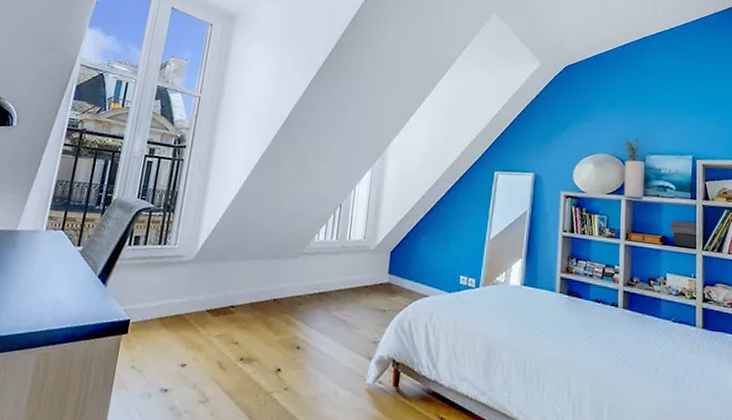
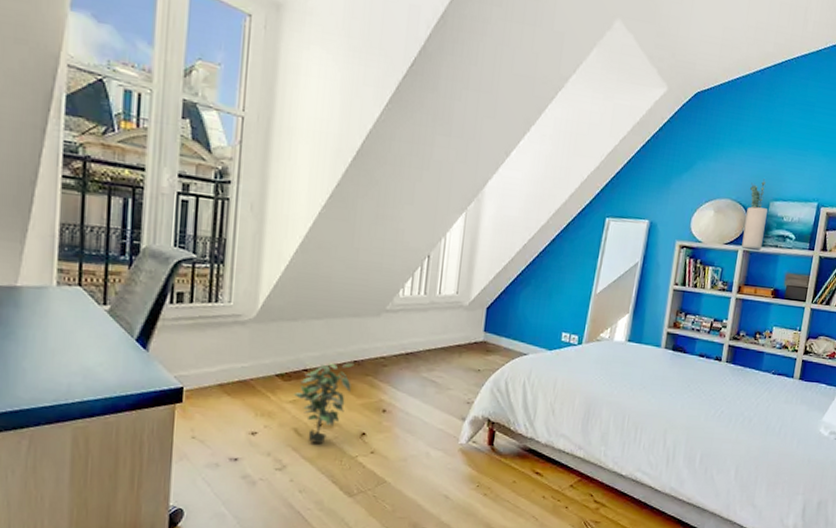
potted plant: none [220,300,274,378] -> present [293,363,355,443]

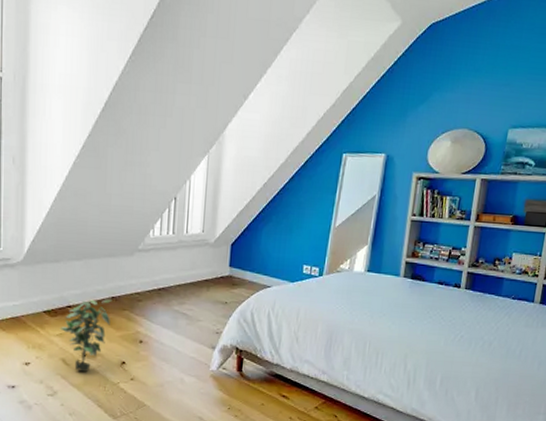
vase: present [741,179,768,251] -> none [479,106,506,179]

